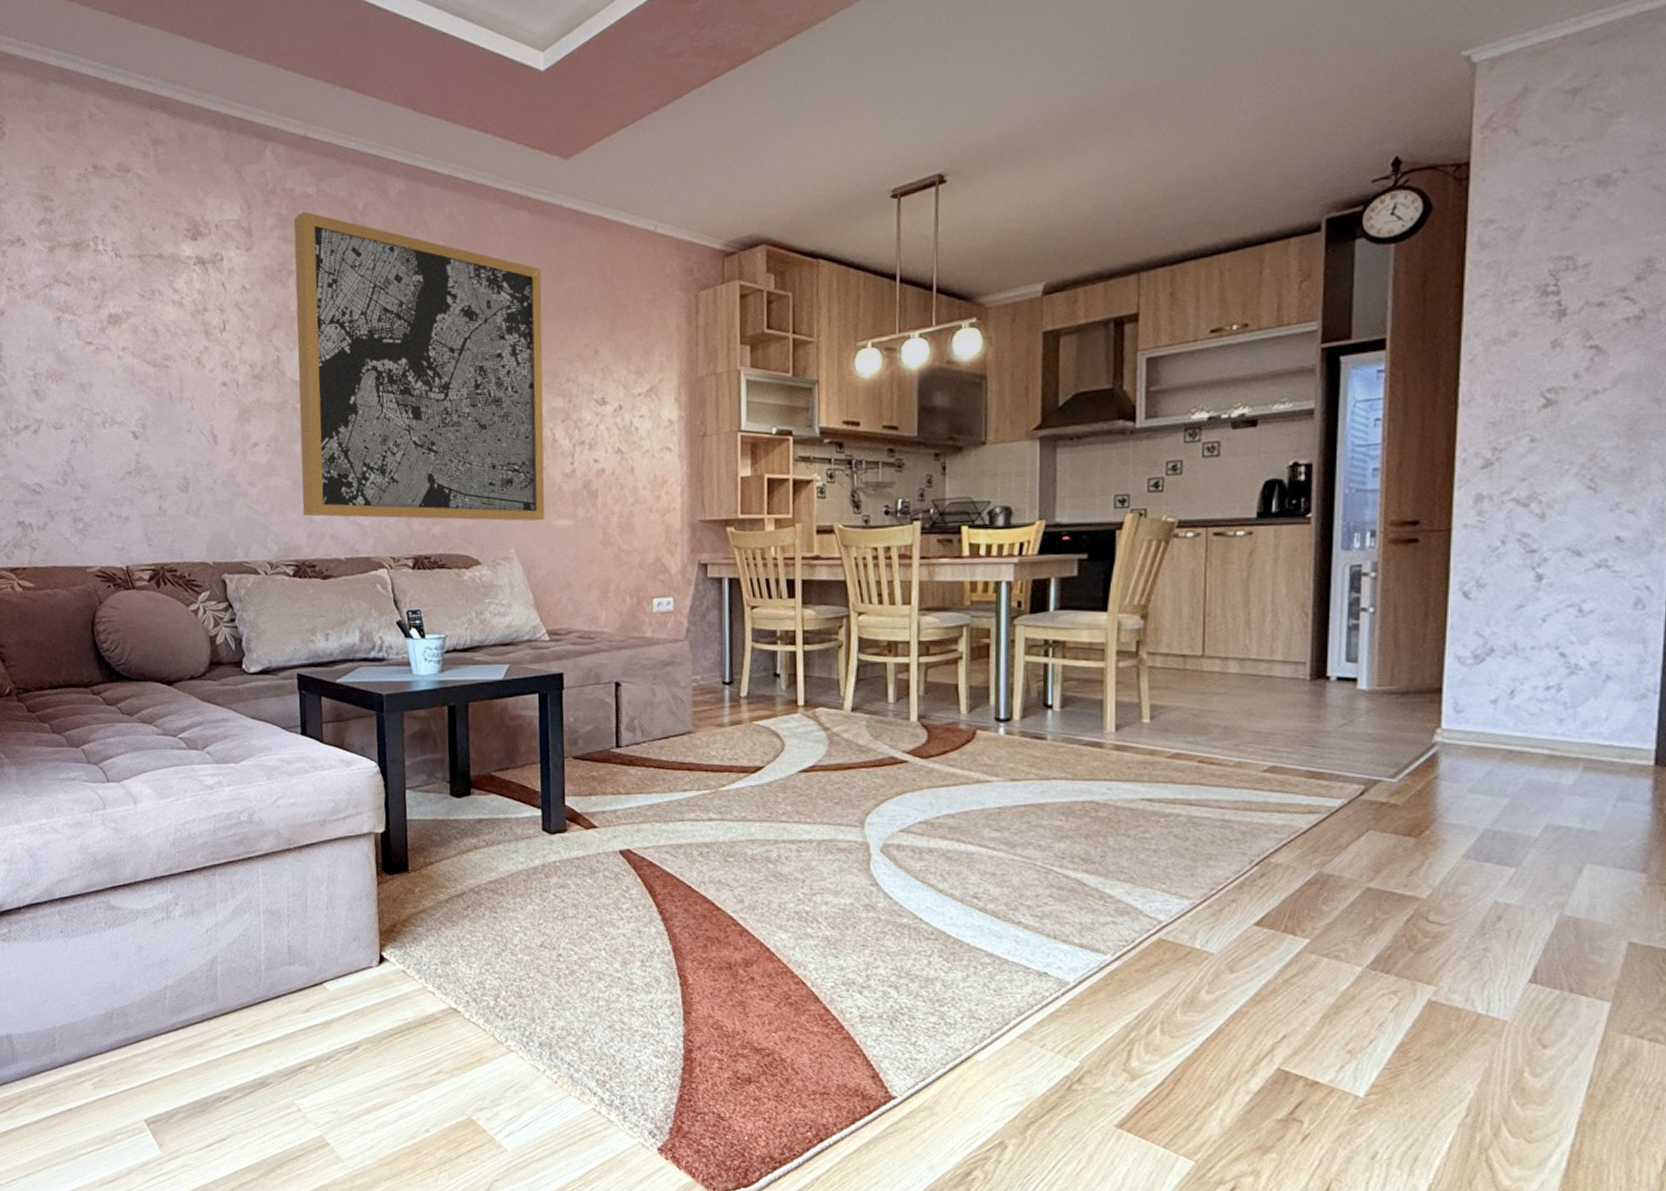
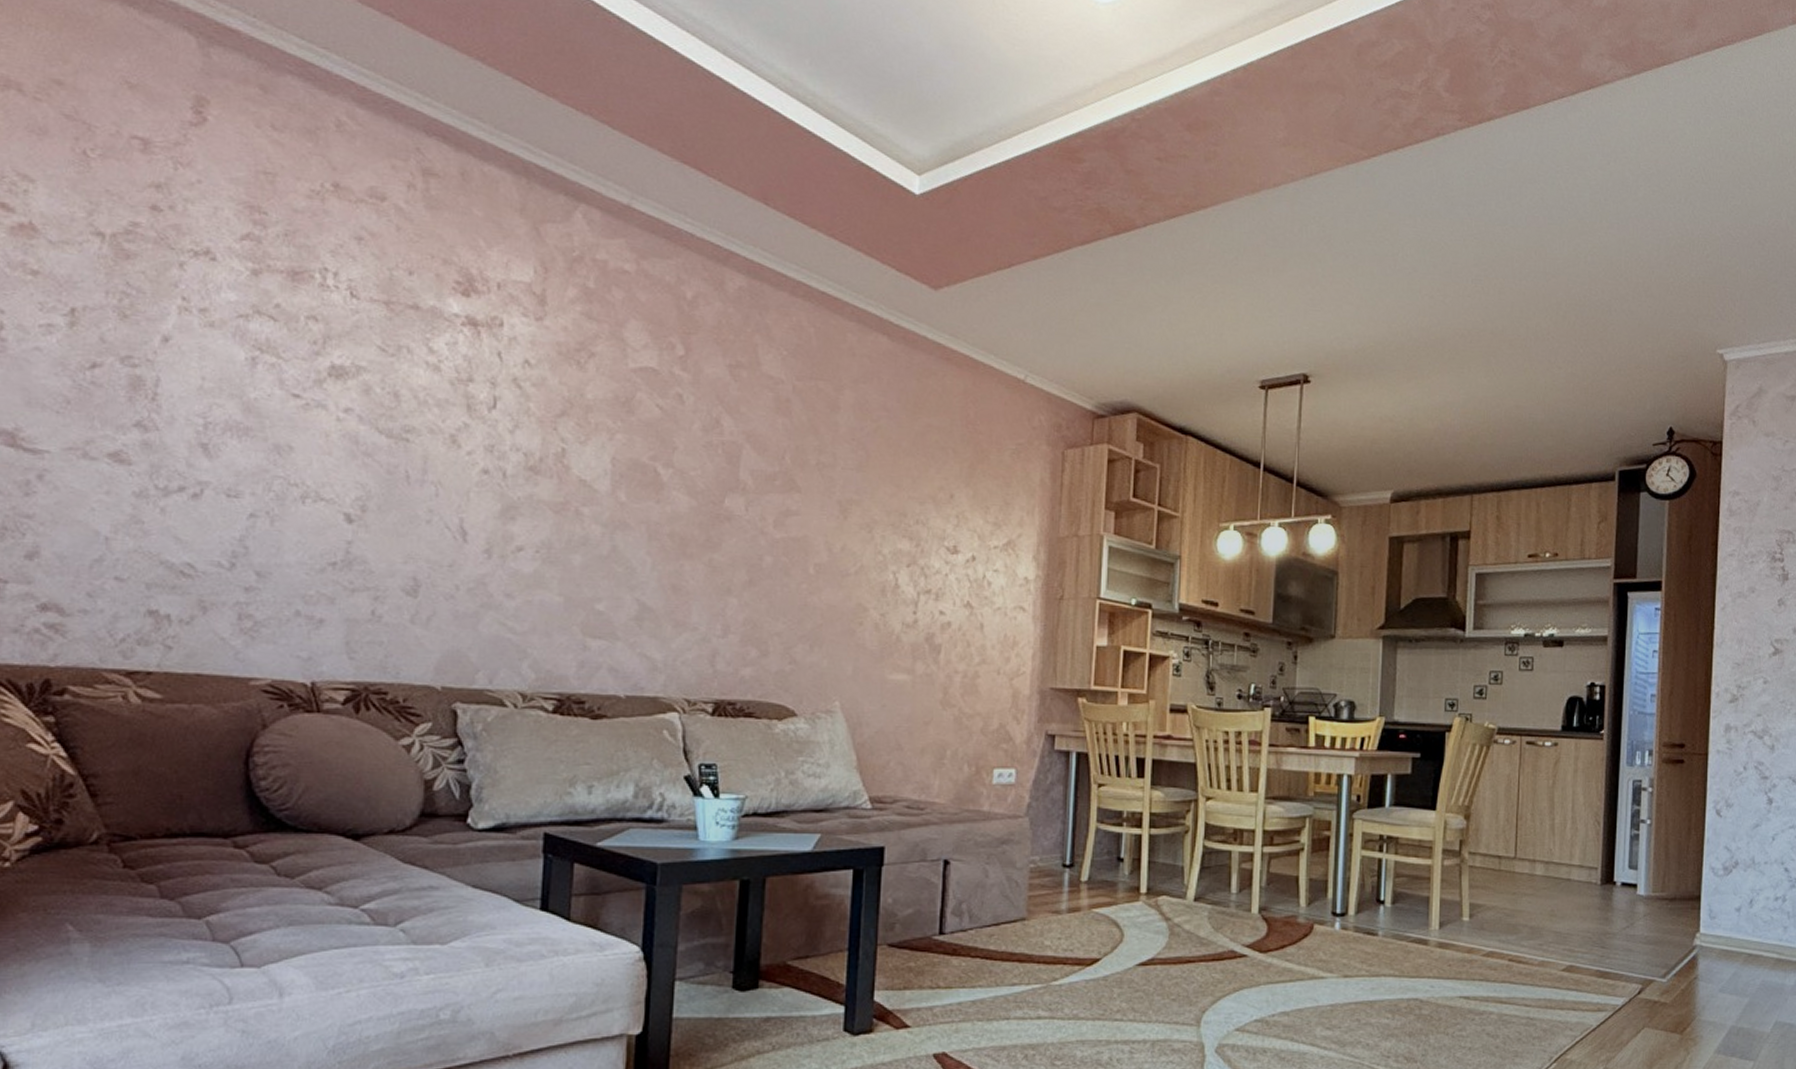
wall art: present [293,211,545,522] -> none [575,288,897,673]

